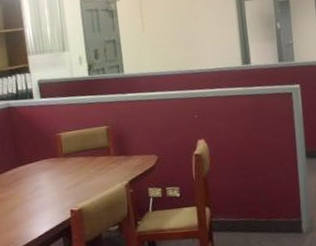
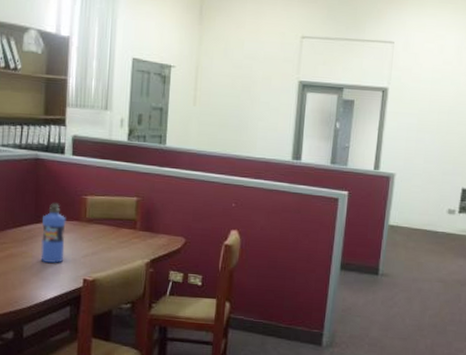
water bottle: none [23,144,50,202] -> present [41,203,66,263]

